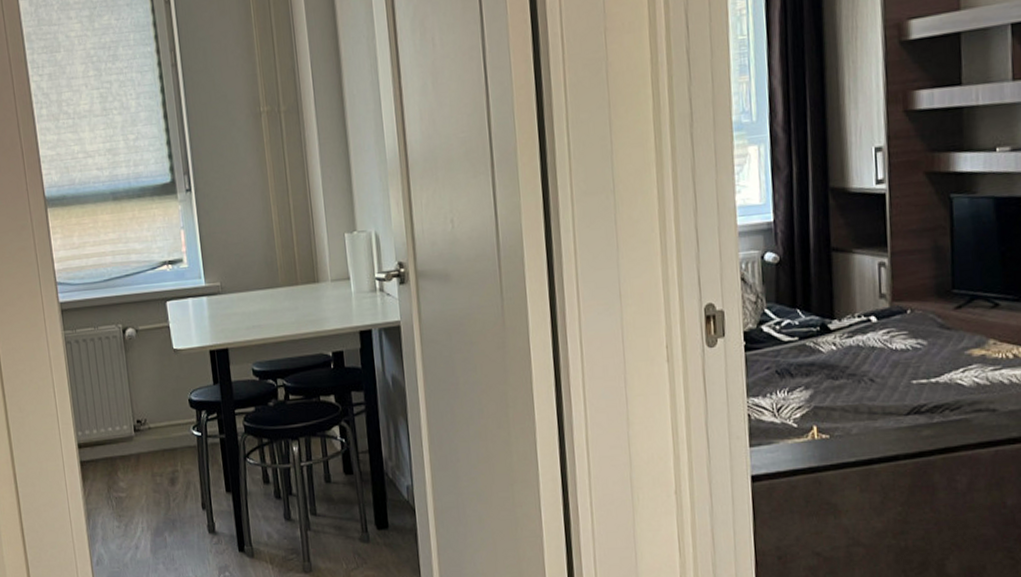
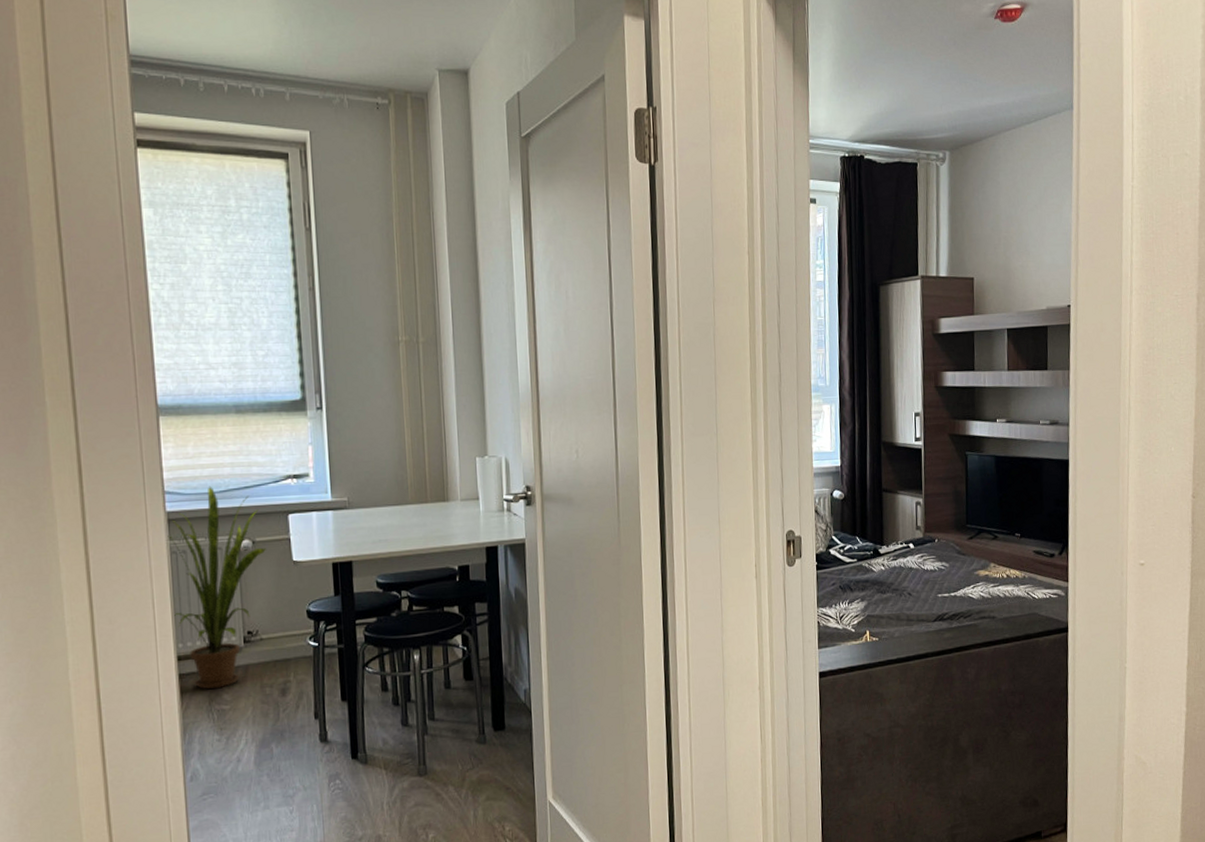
house plant: none [62,275,148,477] -> present [167,486,266,689]

